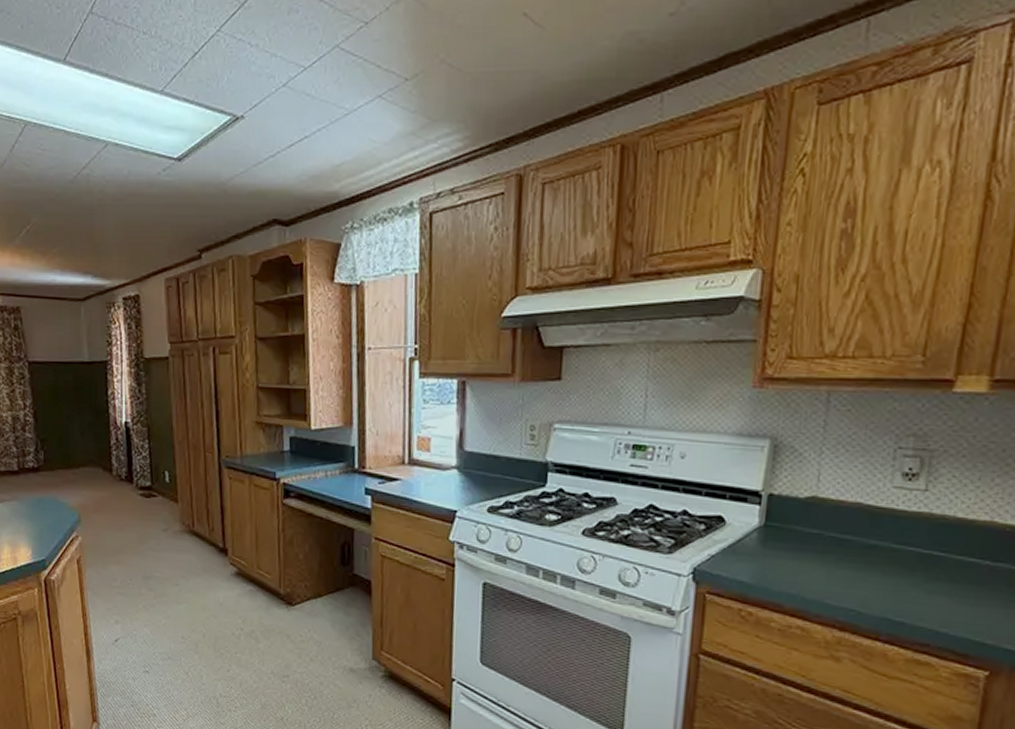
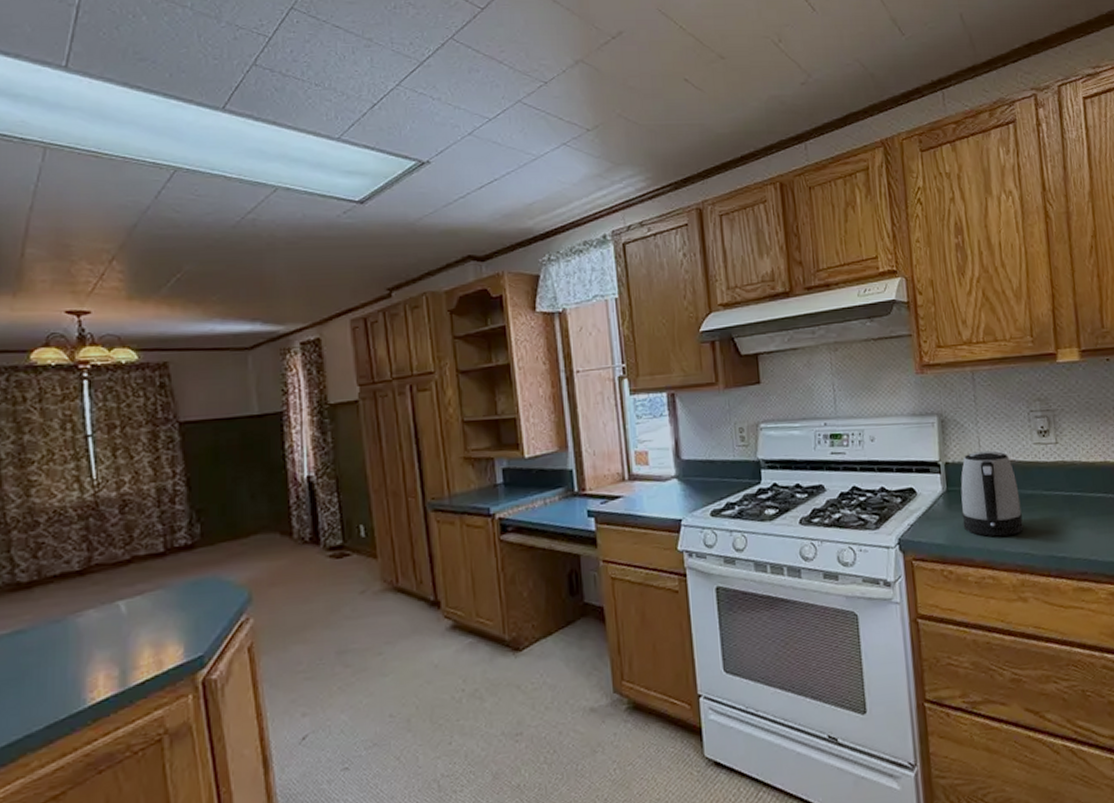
kettle: none [776,486,859,588] -> present [960,450,1024,537]

